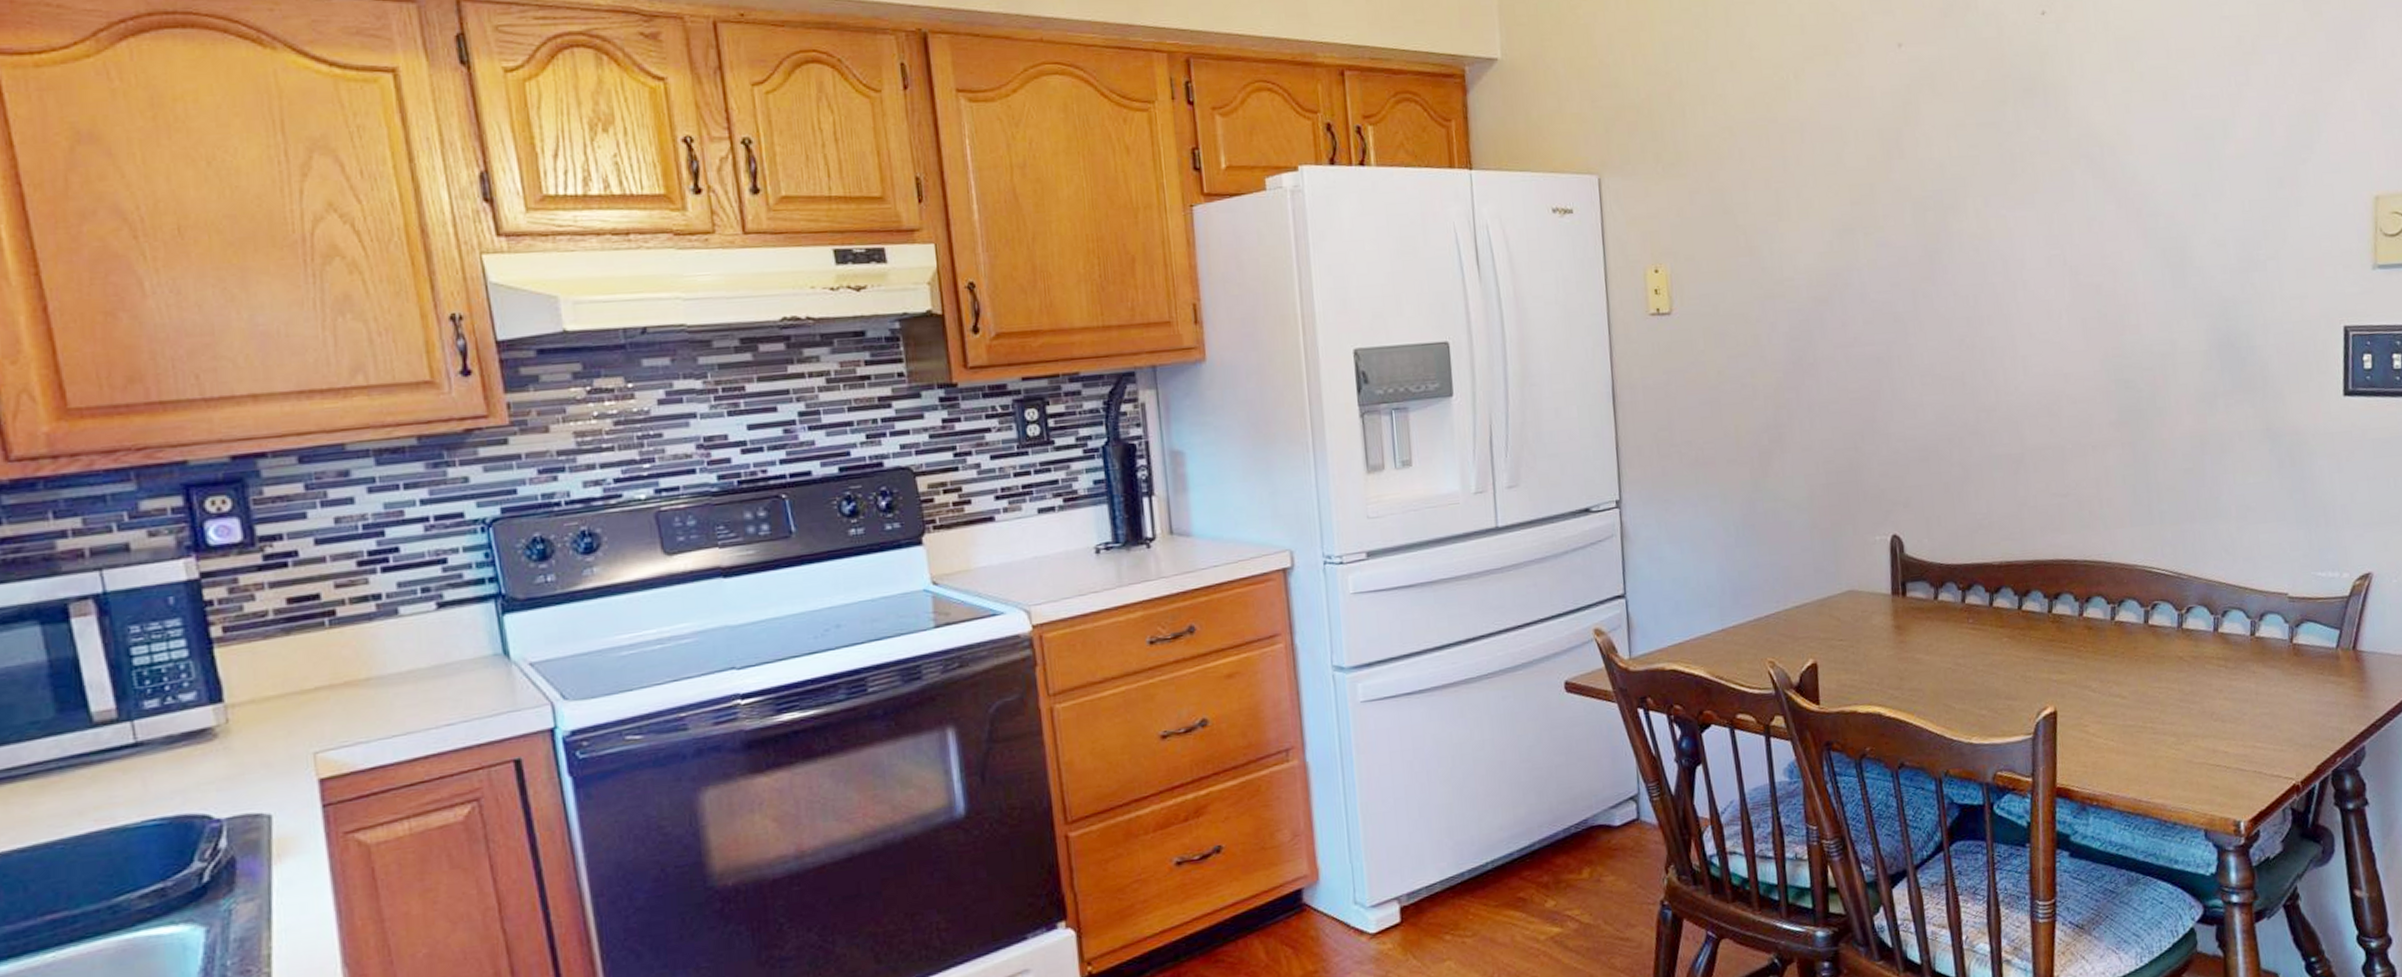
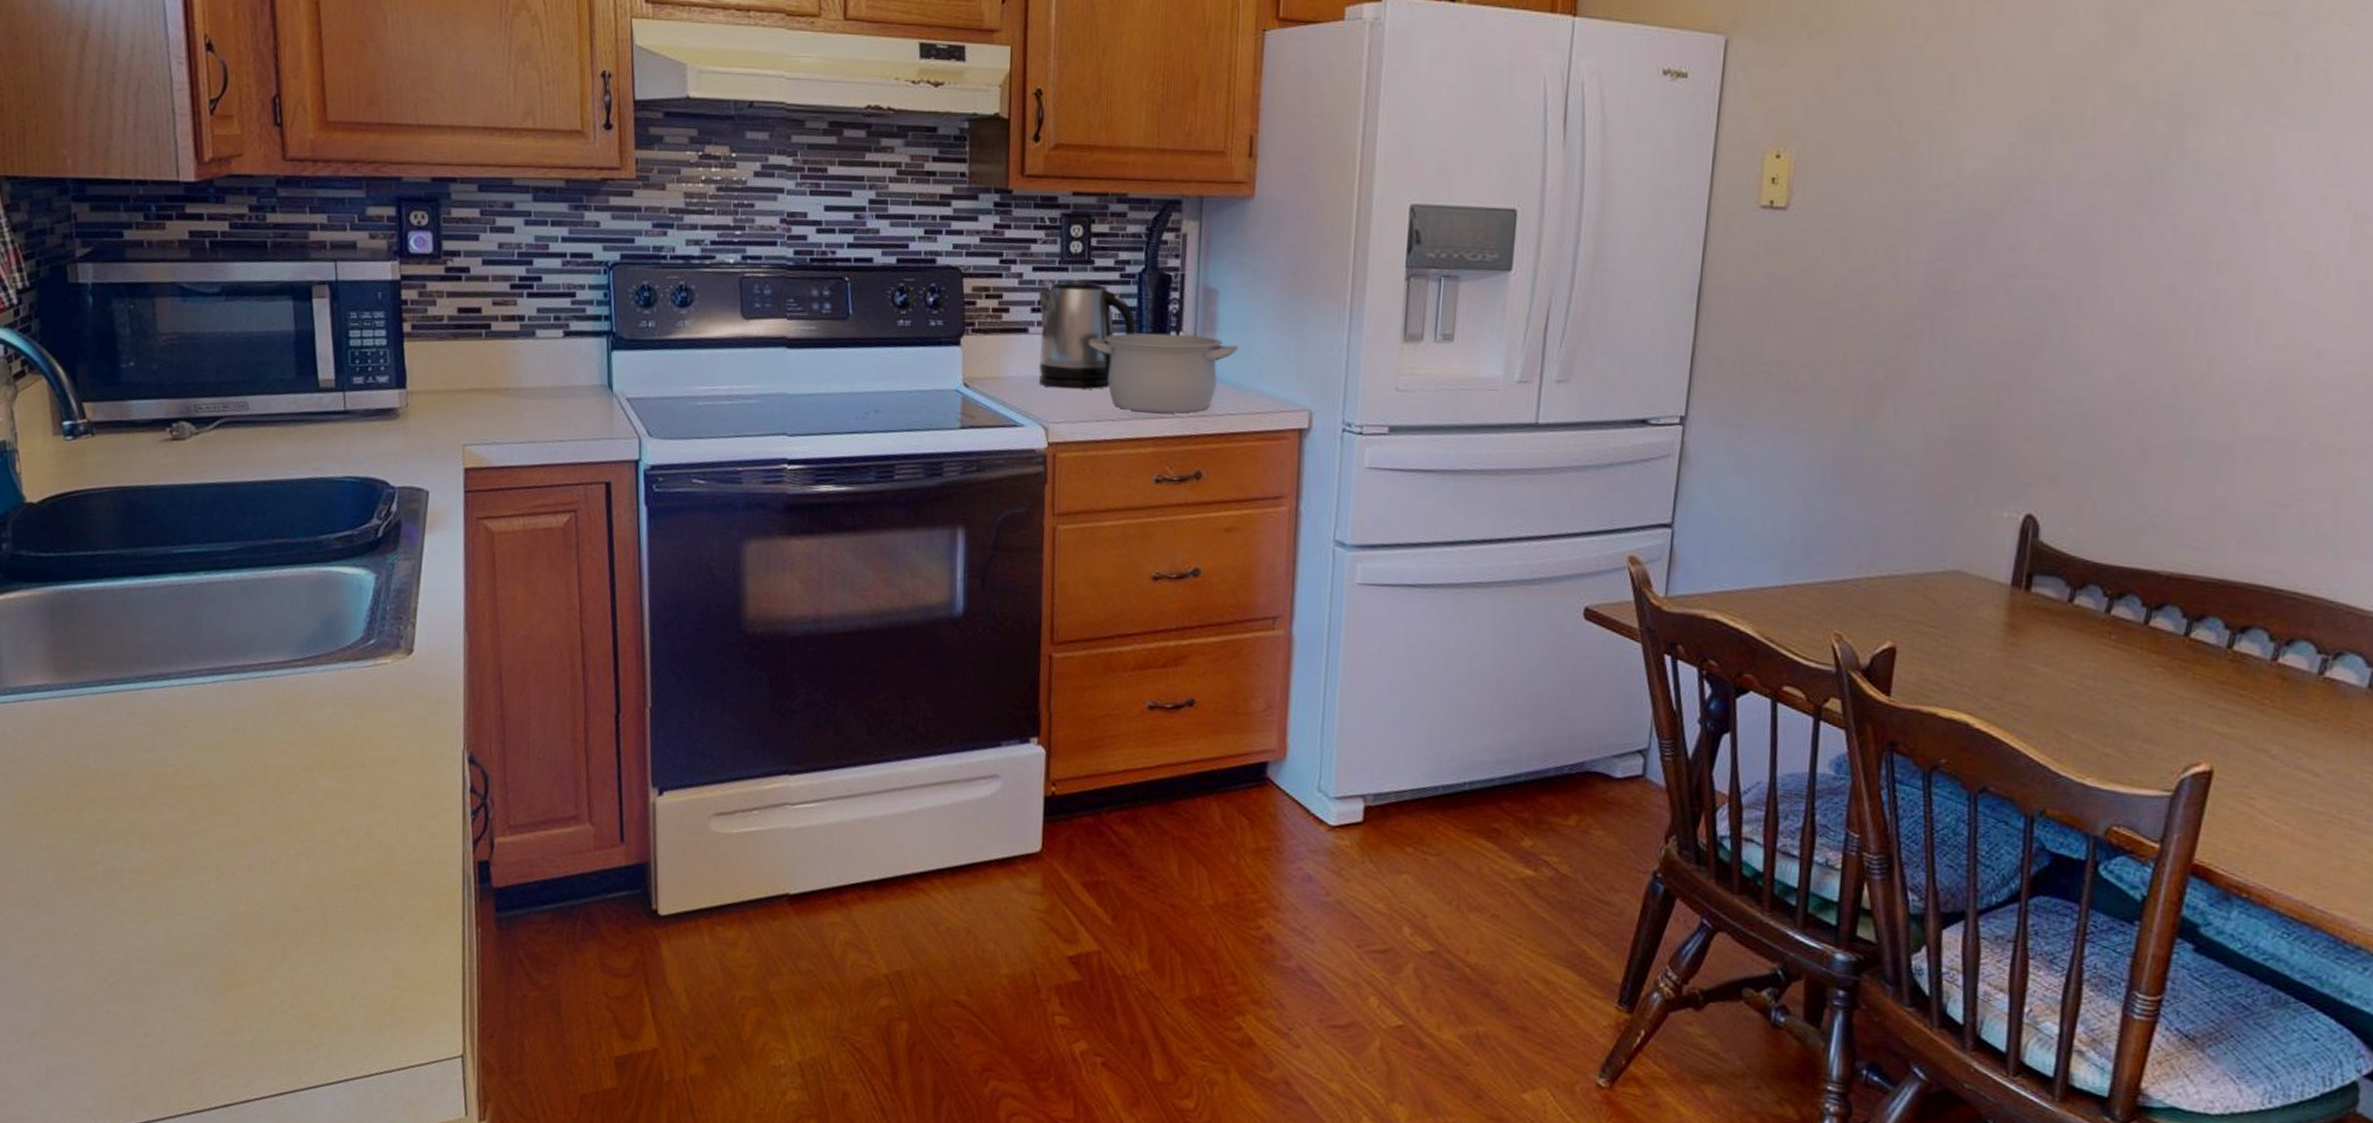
kettle: none [1000,461,1107,571] -> present [1038,280,1136,390]
cooking pot: none [1059,496,1213,580] -> present [1088,332,1239,414]

